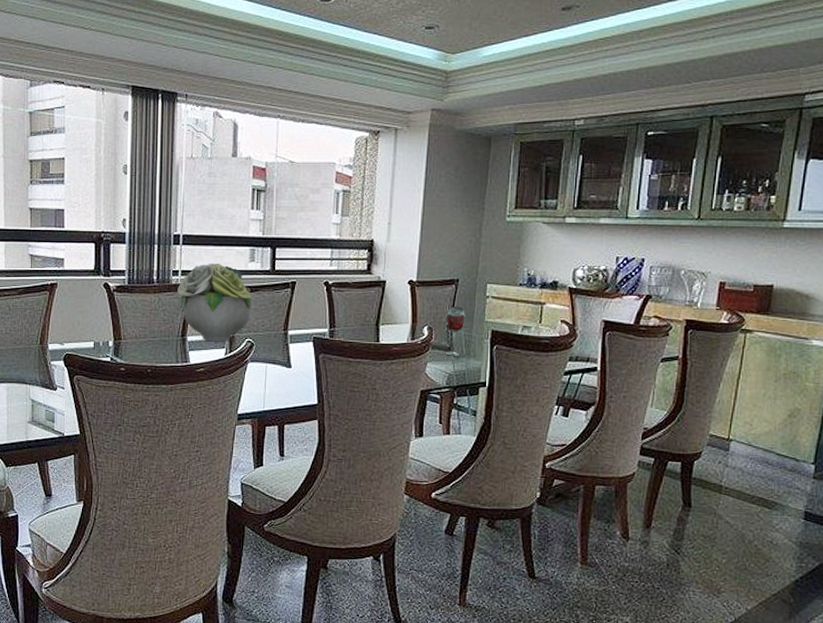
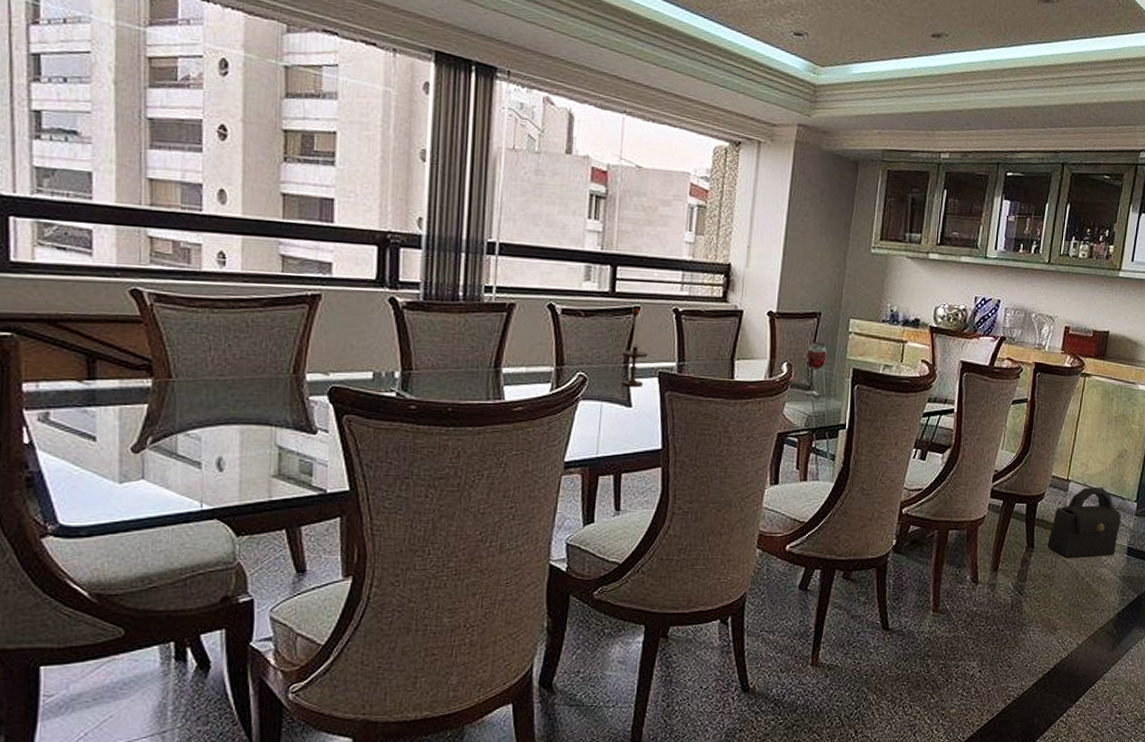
flower arrangement: present [177,263,251,342] -> none [490,279,585,376]
candlestick: none [281,281,304,351] -> present [621,306,648,388]
handbag: none [707,447,796,520] -> present [1047,487,1121,559]

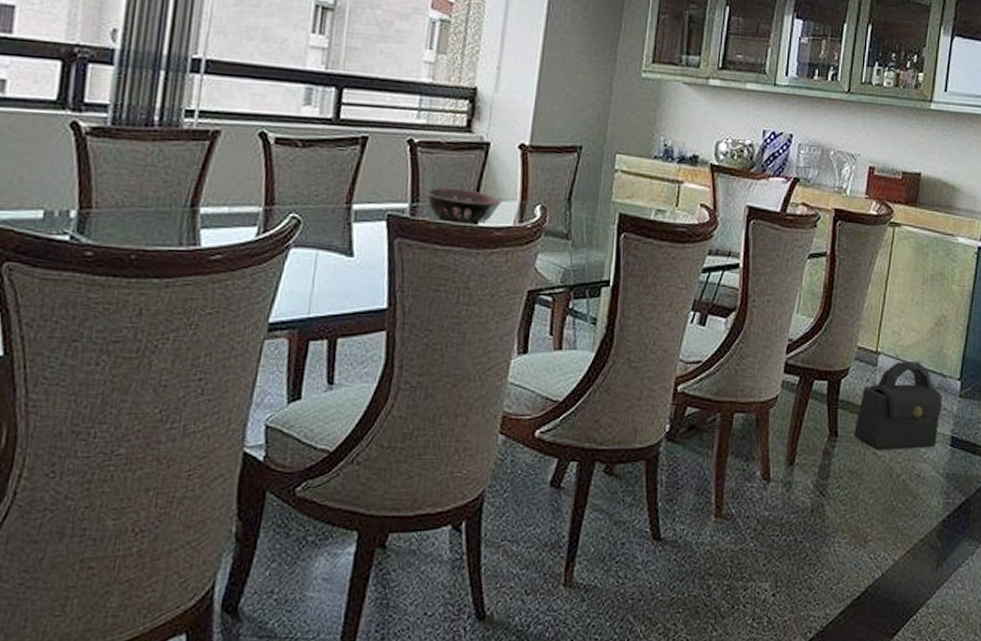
candlestick: present [621,306,648,388] -> none [342,136,376,233]
decorative bowl: none [690,348,755,379] -> present [425,187,502,224]
wineglass: present [804,342,827,396] -> none [561,181,589,246]

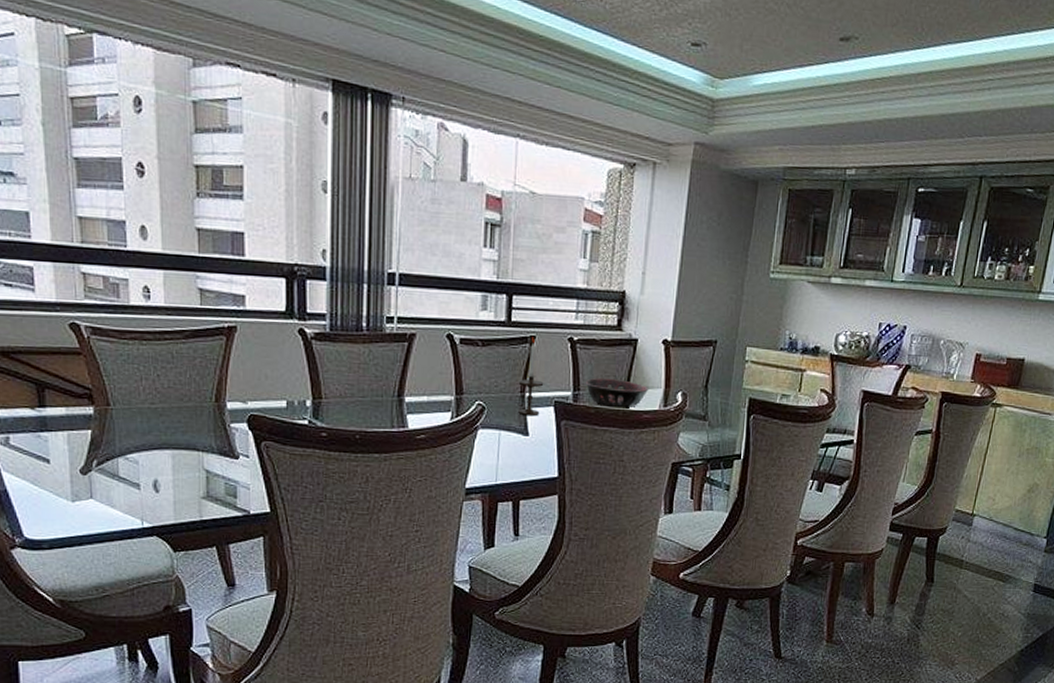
candlestick: none [342,136,376,233] -> present [518,335,544,417]
handbag: present [854,361,943,451] -> none [948,522,1029,594]

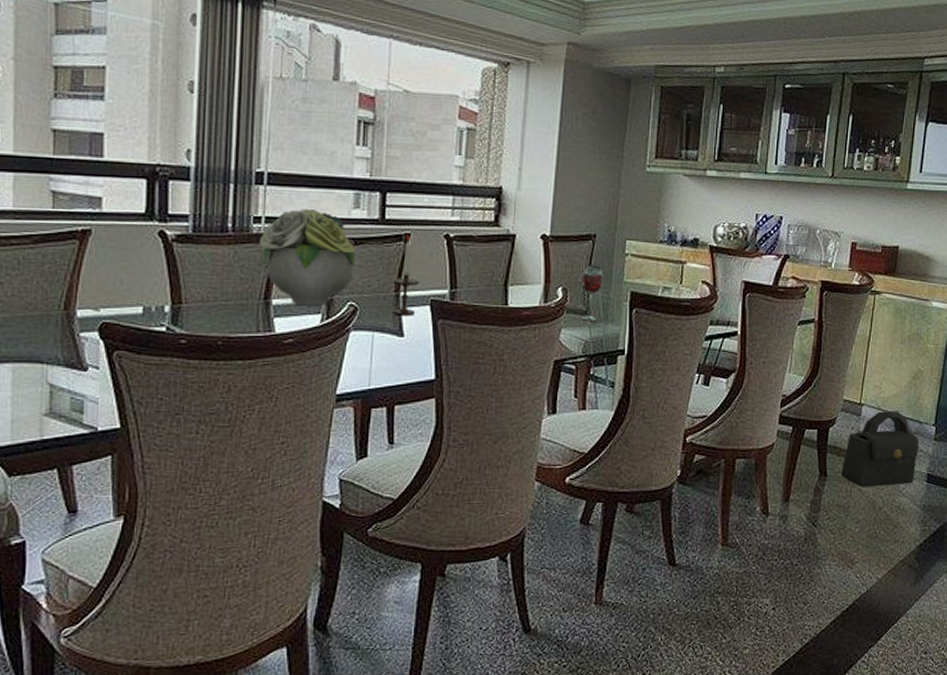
flower arrangement: none [392,309,483,405] -> present [259,208,355,306]
decorative bowl: present [585,377,649,409] -> none [462,274,529,306]
wineglass: none [699,370,723,426] -> present [581,265,603,321]
handbag: none [948,522,1029,594] -> present [841,411,919,487]

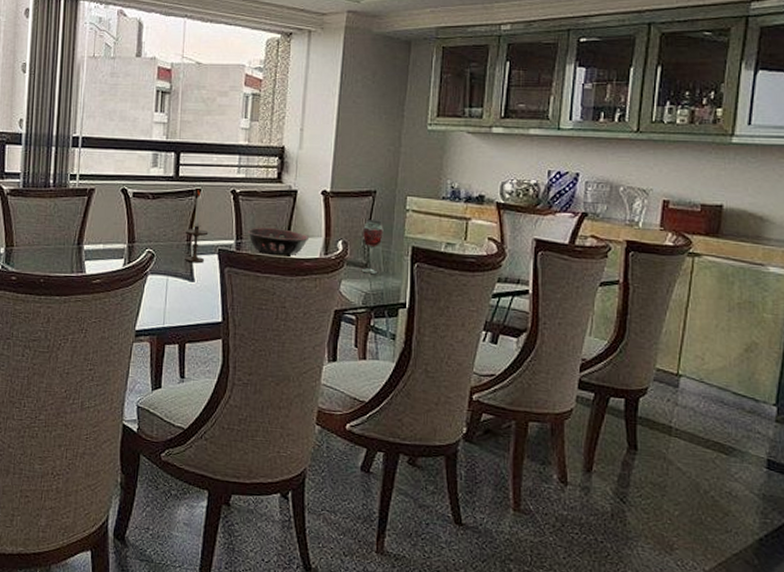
flower arrangement: present [259,208,355,306] -> none [74,167,153,252]
decorative bowl: none [462,274,529,306] -> present [247,227,310,256]
handbag: present [841,411,919,487] -> none [655,384,756,469]

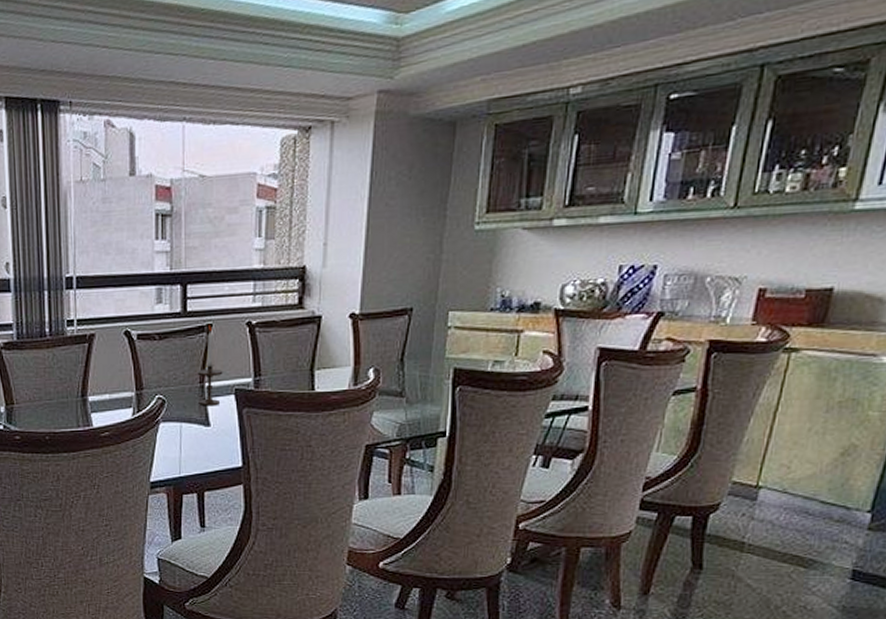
decorative bowl: present [247,227,310,256] -> none [266,360,337,391]
wineglass: present [361,220,383,274] -> none [395,341,421,402]

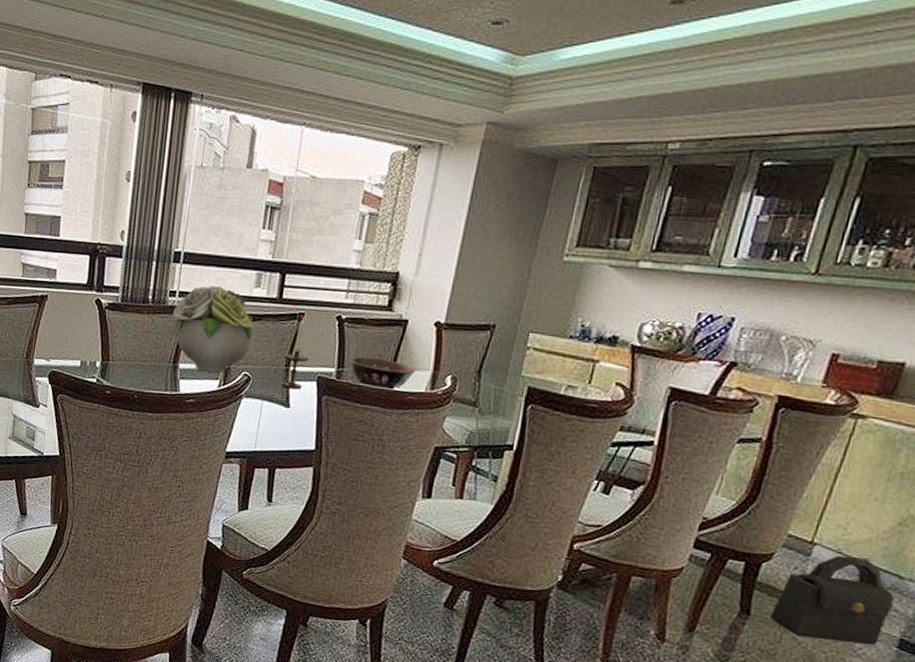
flower arrangement: none [74,308,161,401] -> present [173,285,253,373]
decorative bowl: none [266,360,337,391] -> present [349,356,417,389]
handbag: none [723,495,844,583] -> present [770,555,894,646]

